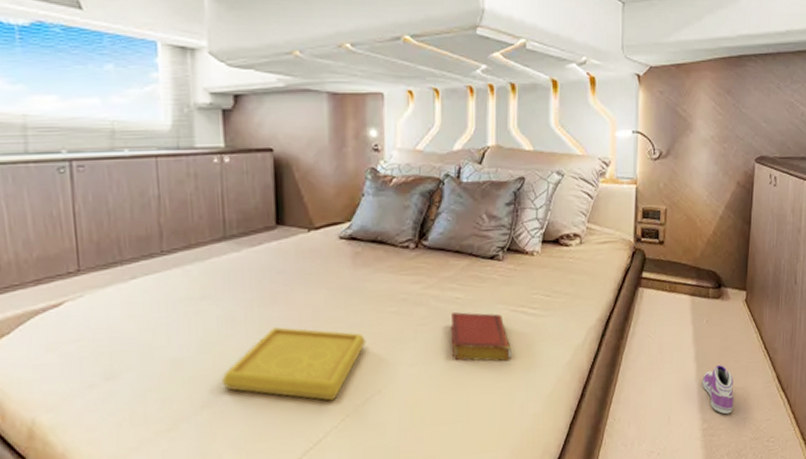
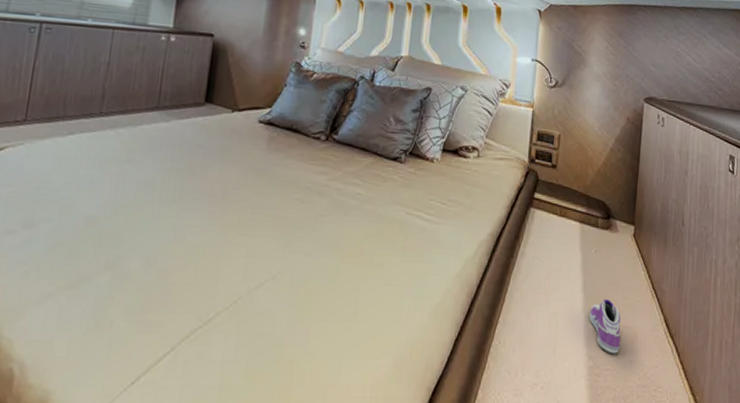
serving tray: present [222,327,366,401] -> none [129,198,269,280]
book: present [450,311,513,362] -> none [346,206,405,264]

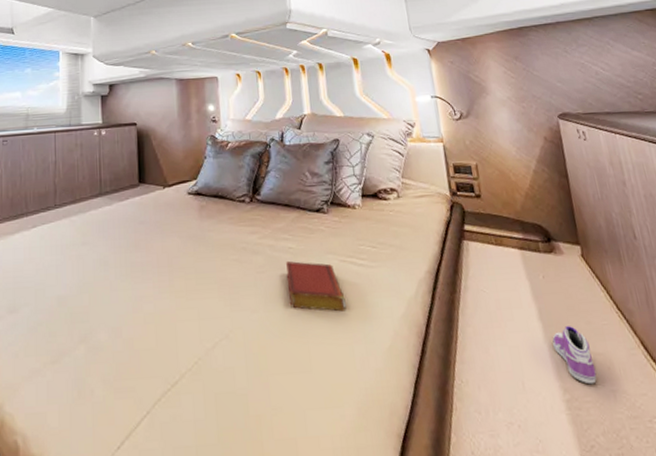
book: none [346,206,405,264] -> present [286,260,347,312]

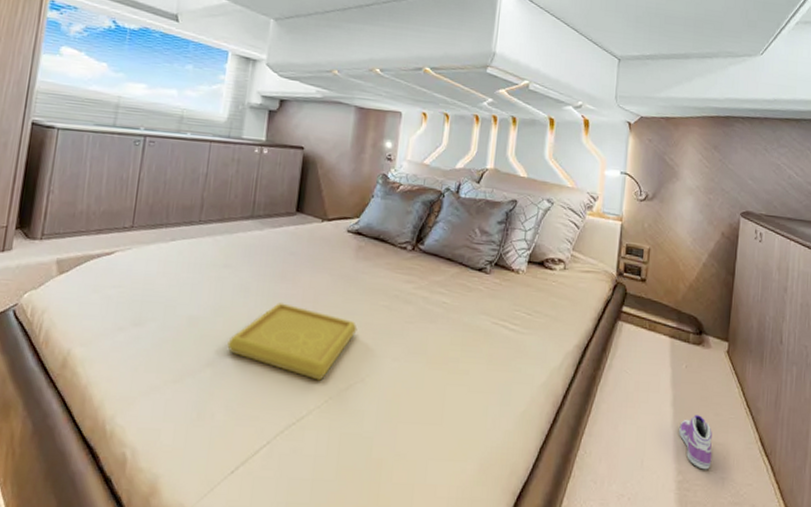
serving tray: none [96,271,213,343] -> present [227,303,358,381]
book: present [286,260,347,312] -> none [432,315,491,372]

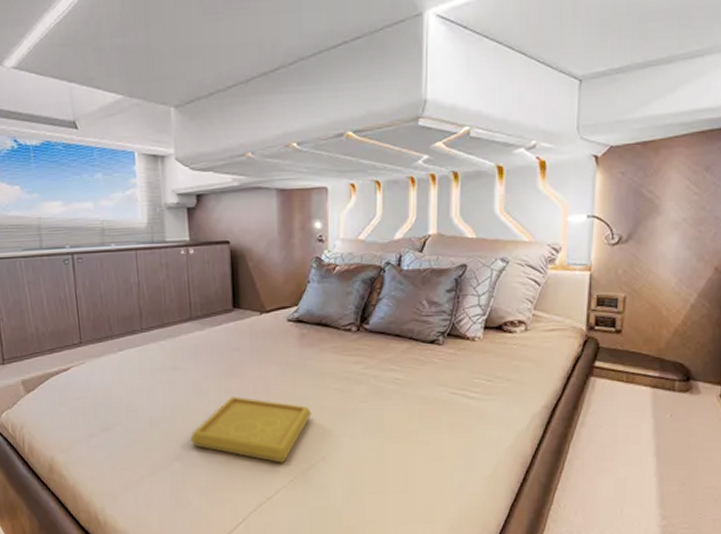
sneaker: present [679,415,712,470] -> none [663,462,702,514]

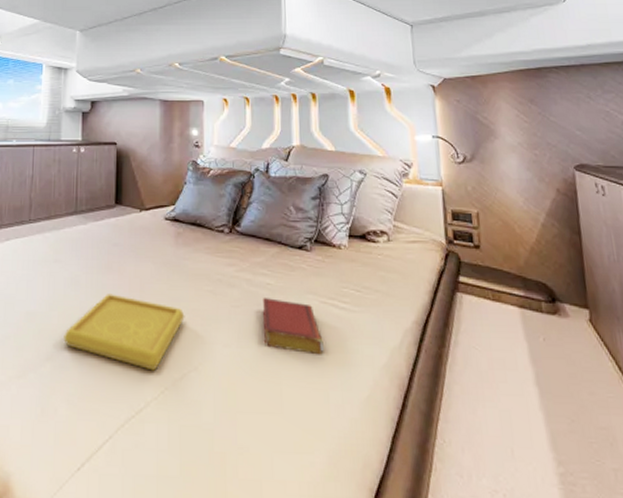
book: none [390,391,452,441] -> present [262,297,325,355]

